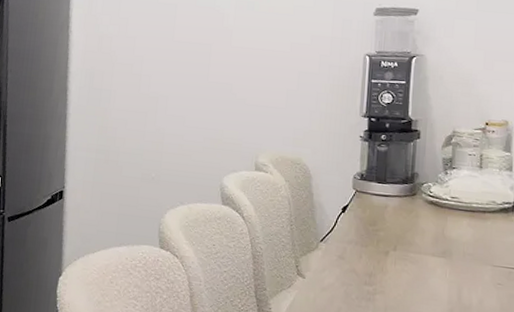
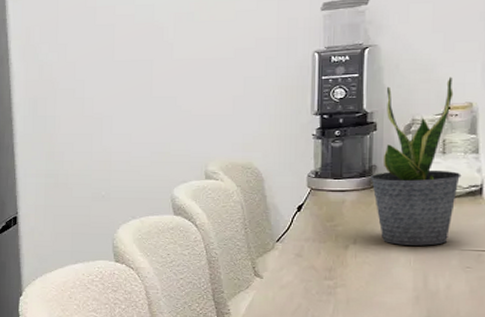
potted plant: none [411,93,496,259] -> present [369,77,462,246]

